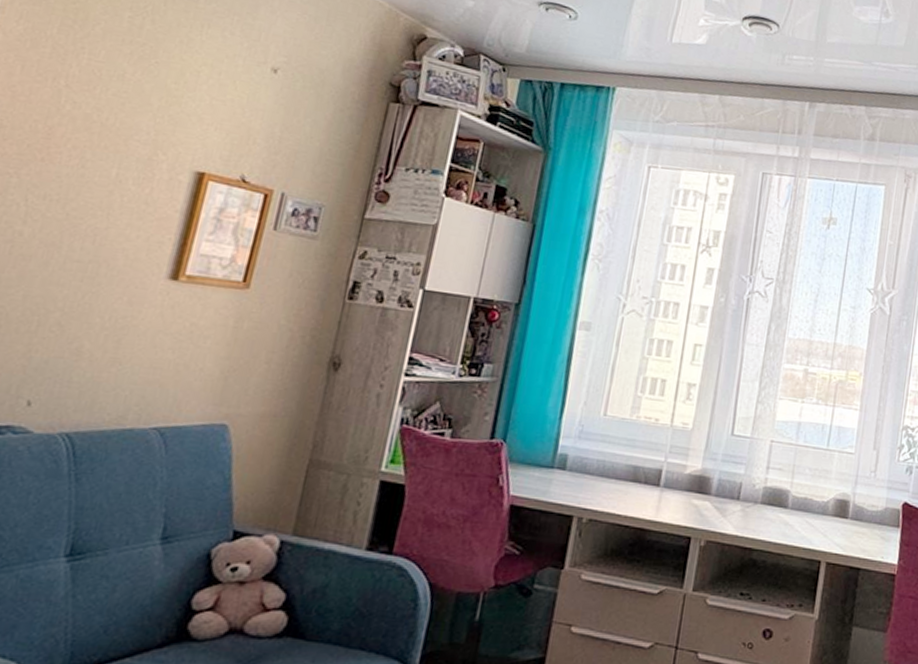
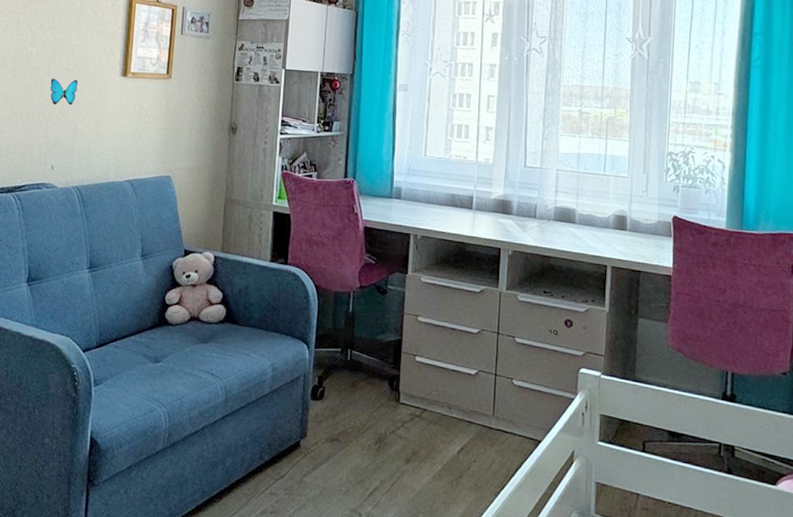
decorative butterfly: none [43,273,95,315] -> present [50,78,78,105]

